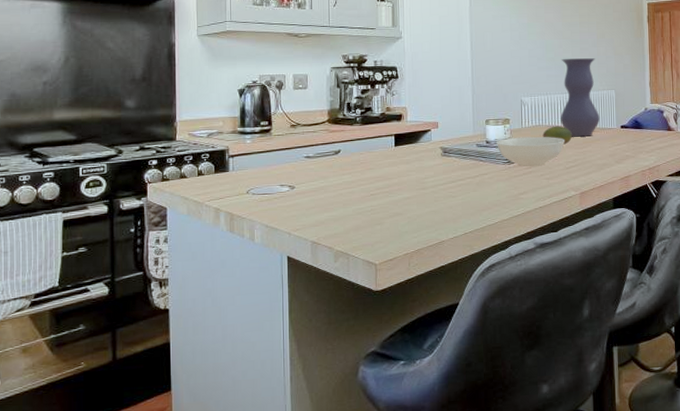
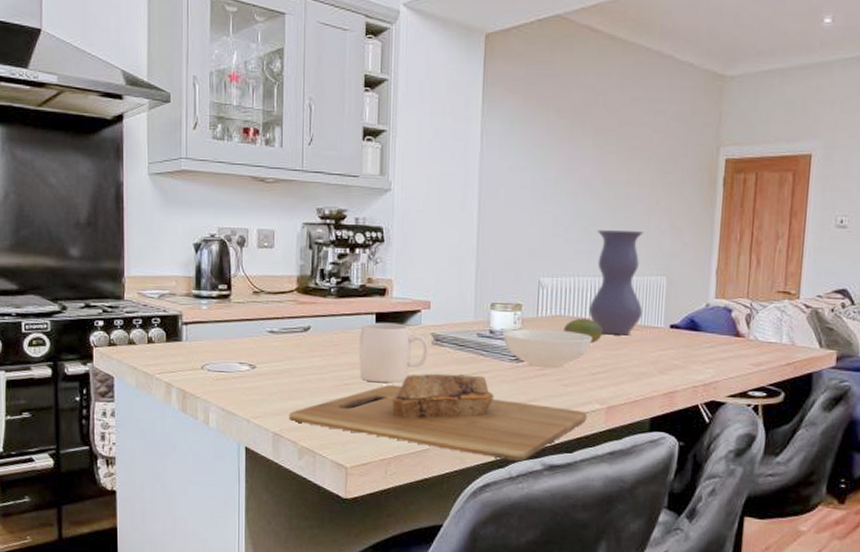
cutting board: none [324,177,566,244] -> present [288,373,588,462]
mug: none [381,141,439,191] -> present [358,322,429,383]

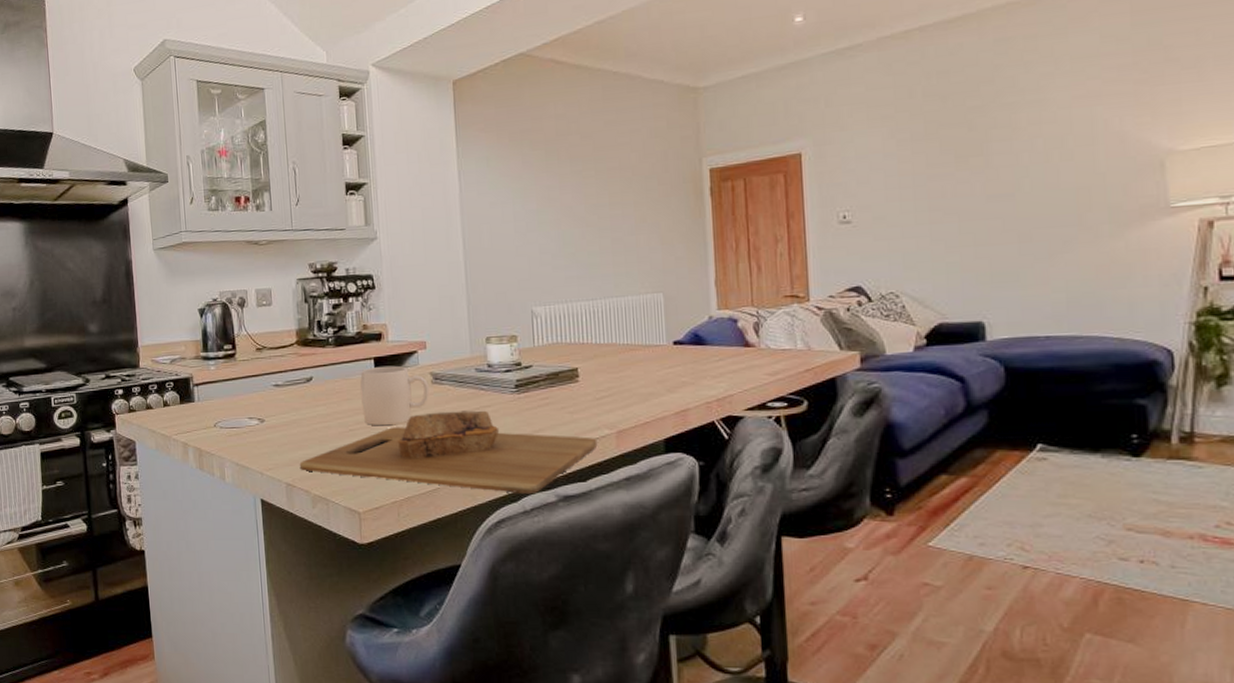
bowl: present [502,328,593,369] -> none [500,357,594,398]
fruit: present [563,318,603,344] -> none [562,343,603,369]
vase: present [589,230,644,336] -> none [584,251,643,358]

